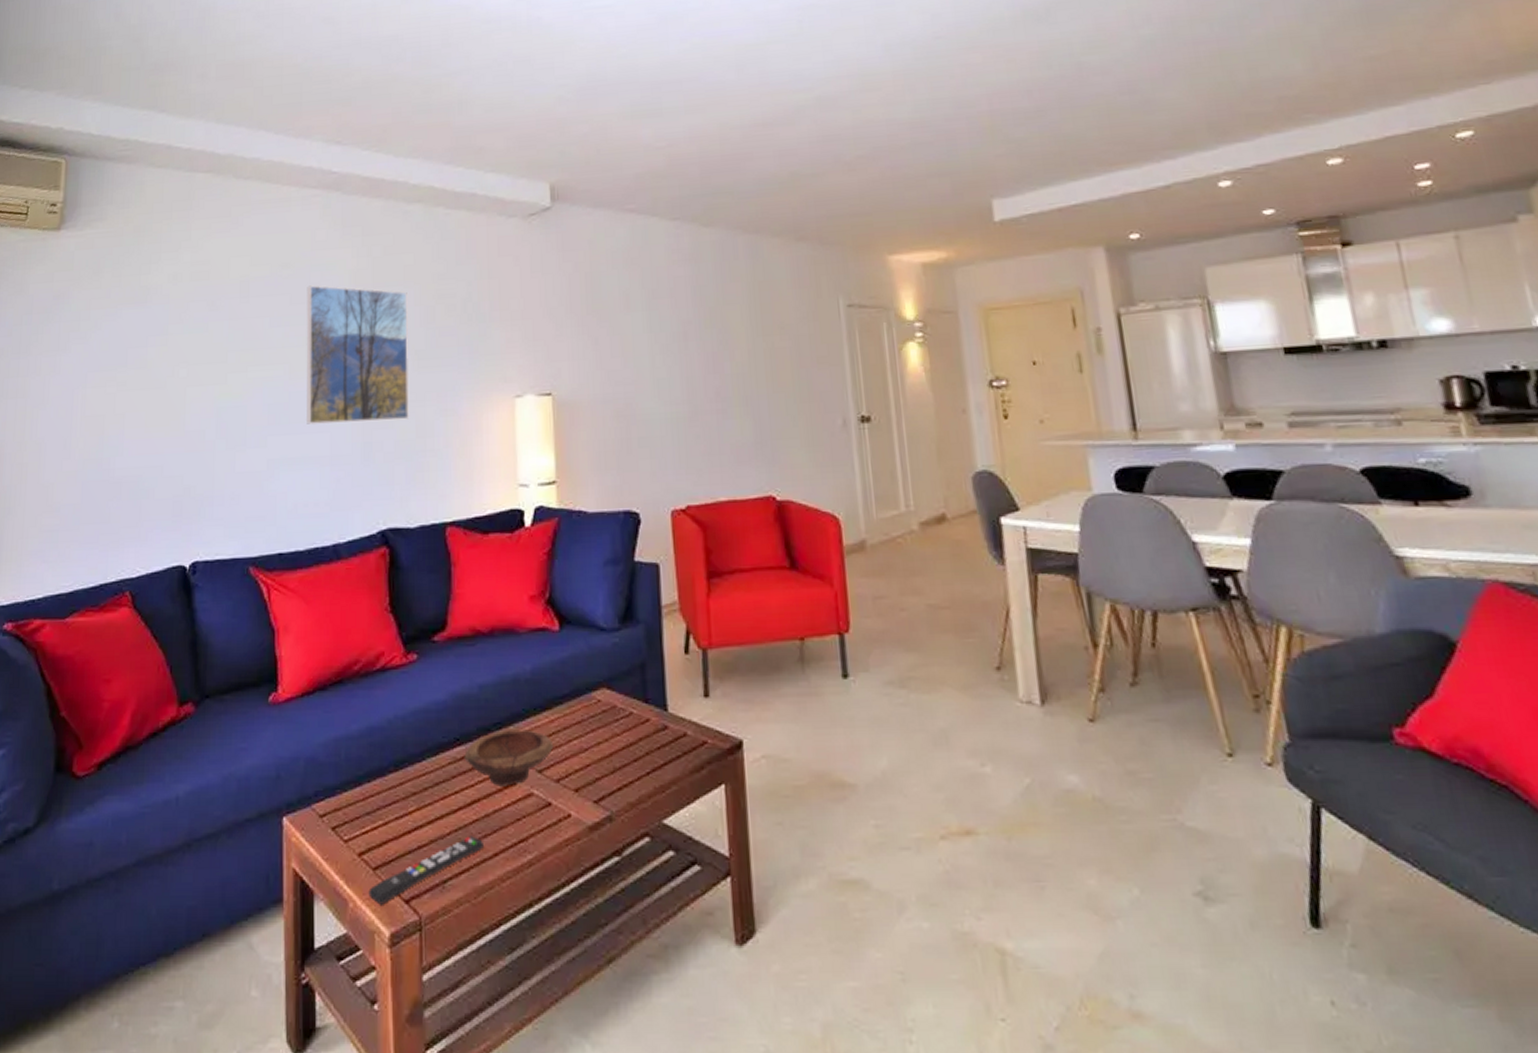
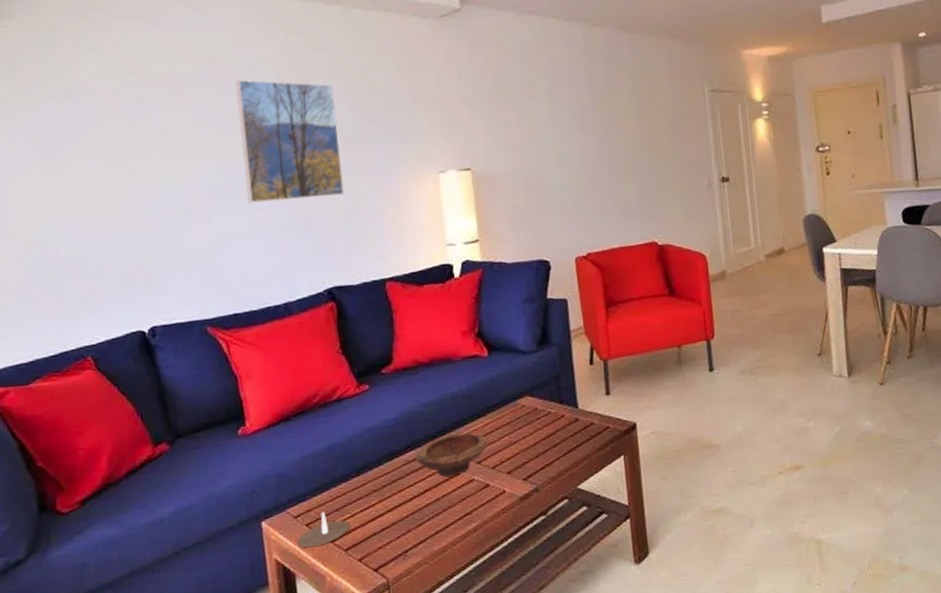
candle: none [320,814,383,859] -> present [297,512,351,548]
remote control: present [368,836,483,905] -> none [342,516,436,576]

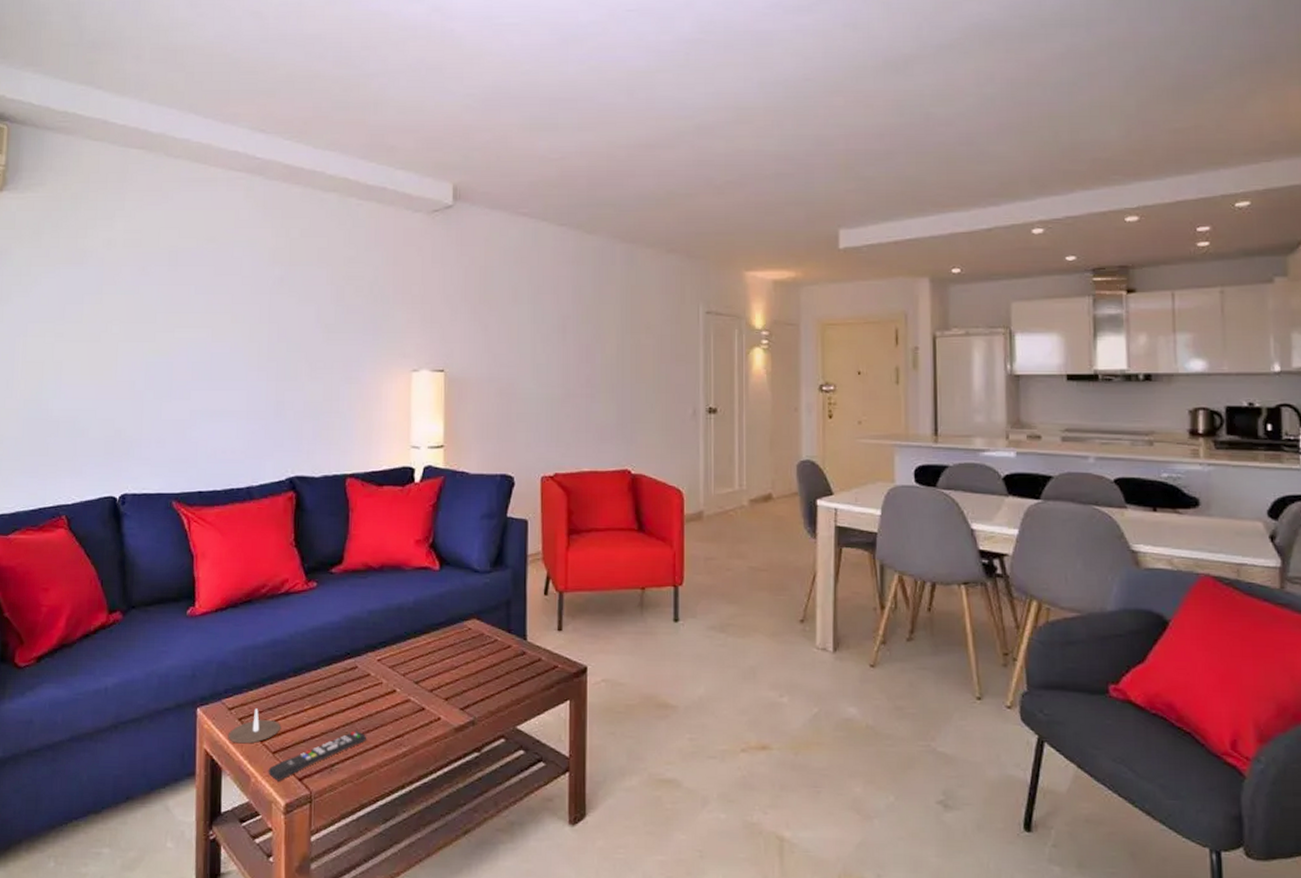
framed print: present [235,79,345,204] -> none [225,259,321,384]
remote control: none [342,516,436,576] -> present [268,731,366,781]
bowl: present [415,432,489,478] -> none [353,648,430,693]

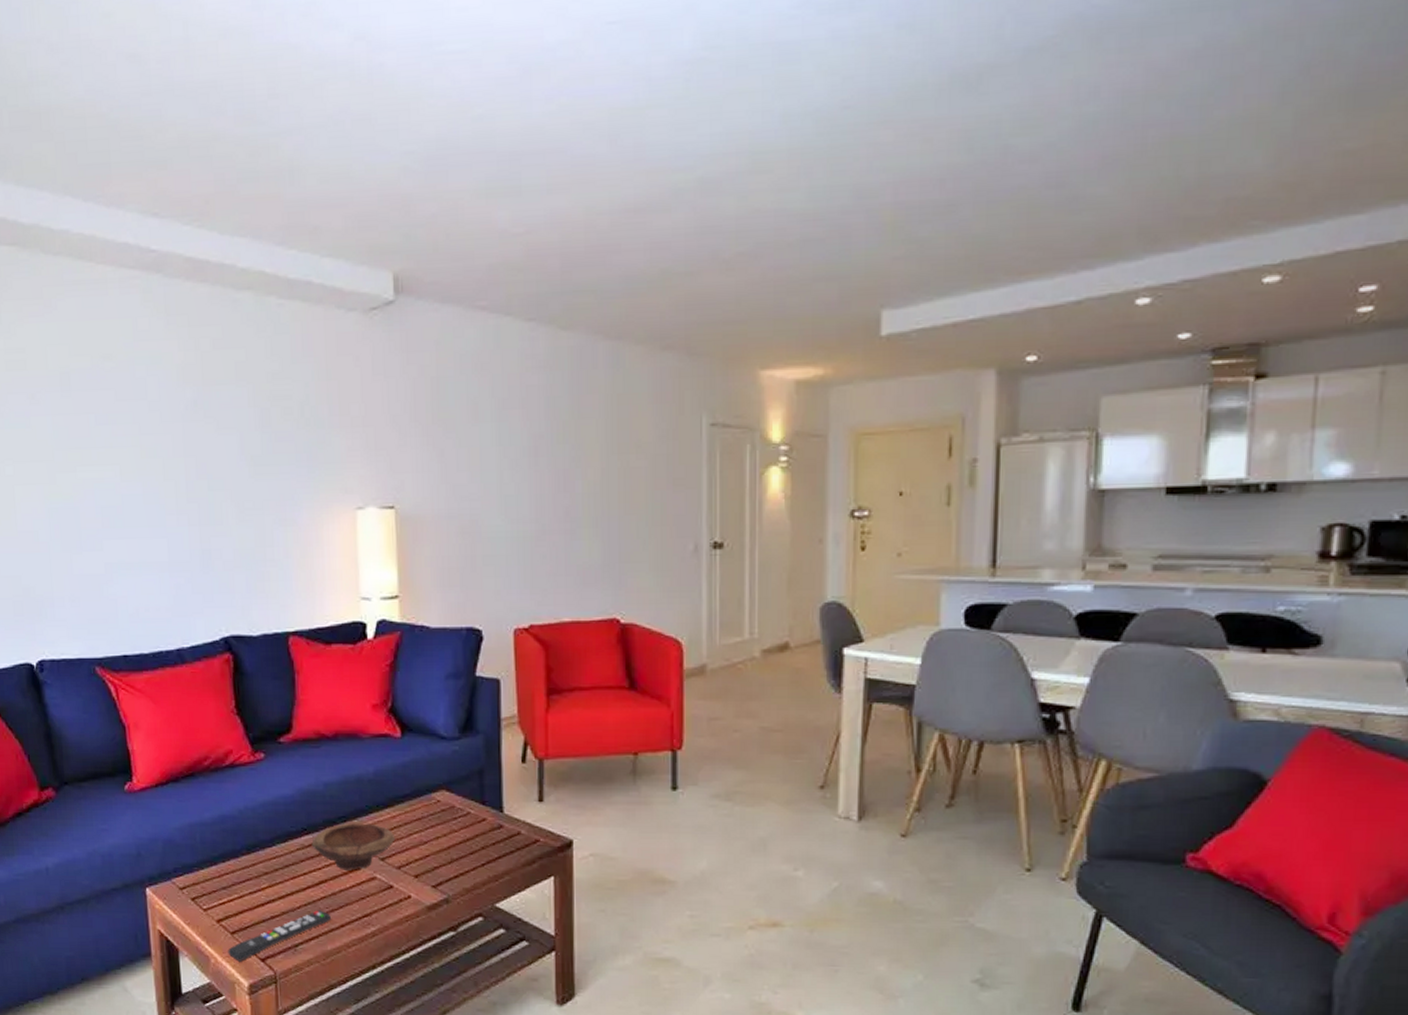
candle: present [228,708,282,744] -> none [181,888,238,924]
bowl: none [353,648,430,693] -> present [311,823,396,870]

